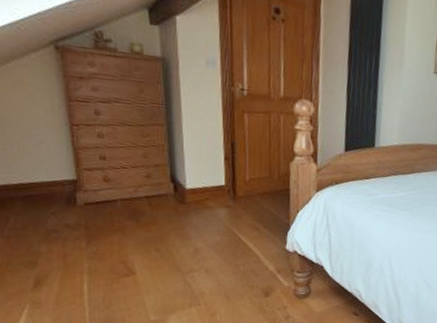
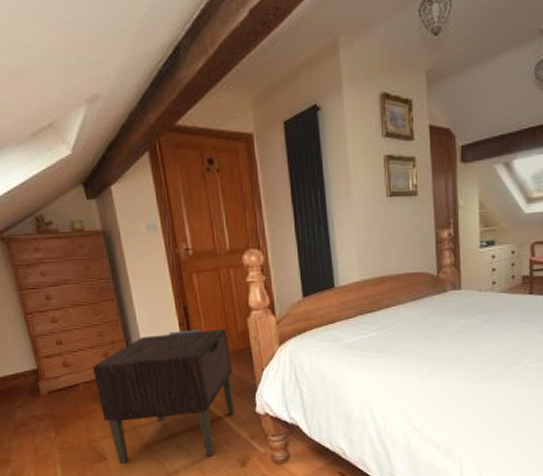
nightstand: none [133,163,270,284] -> present [92,328,234,464]

